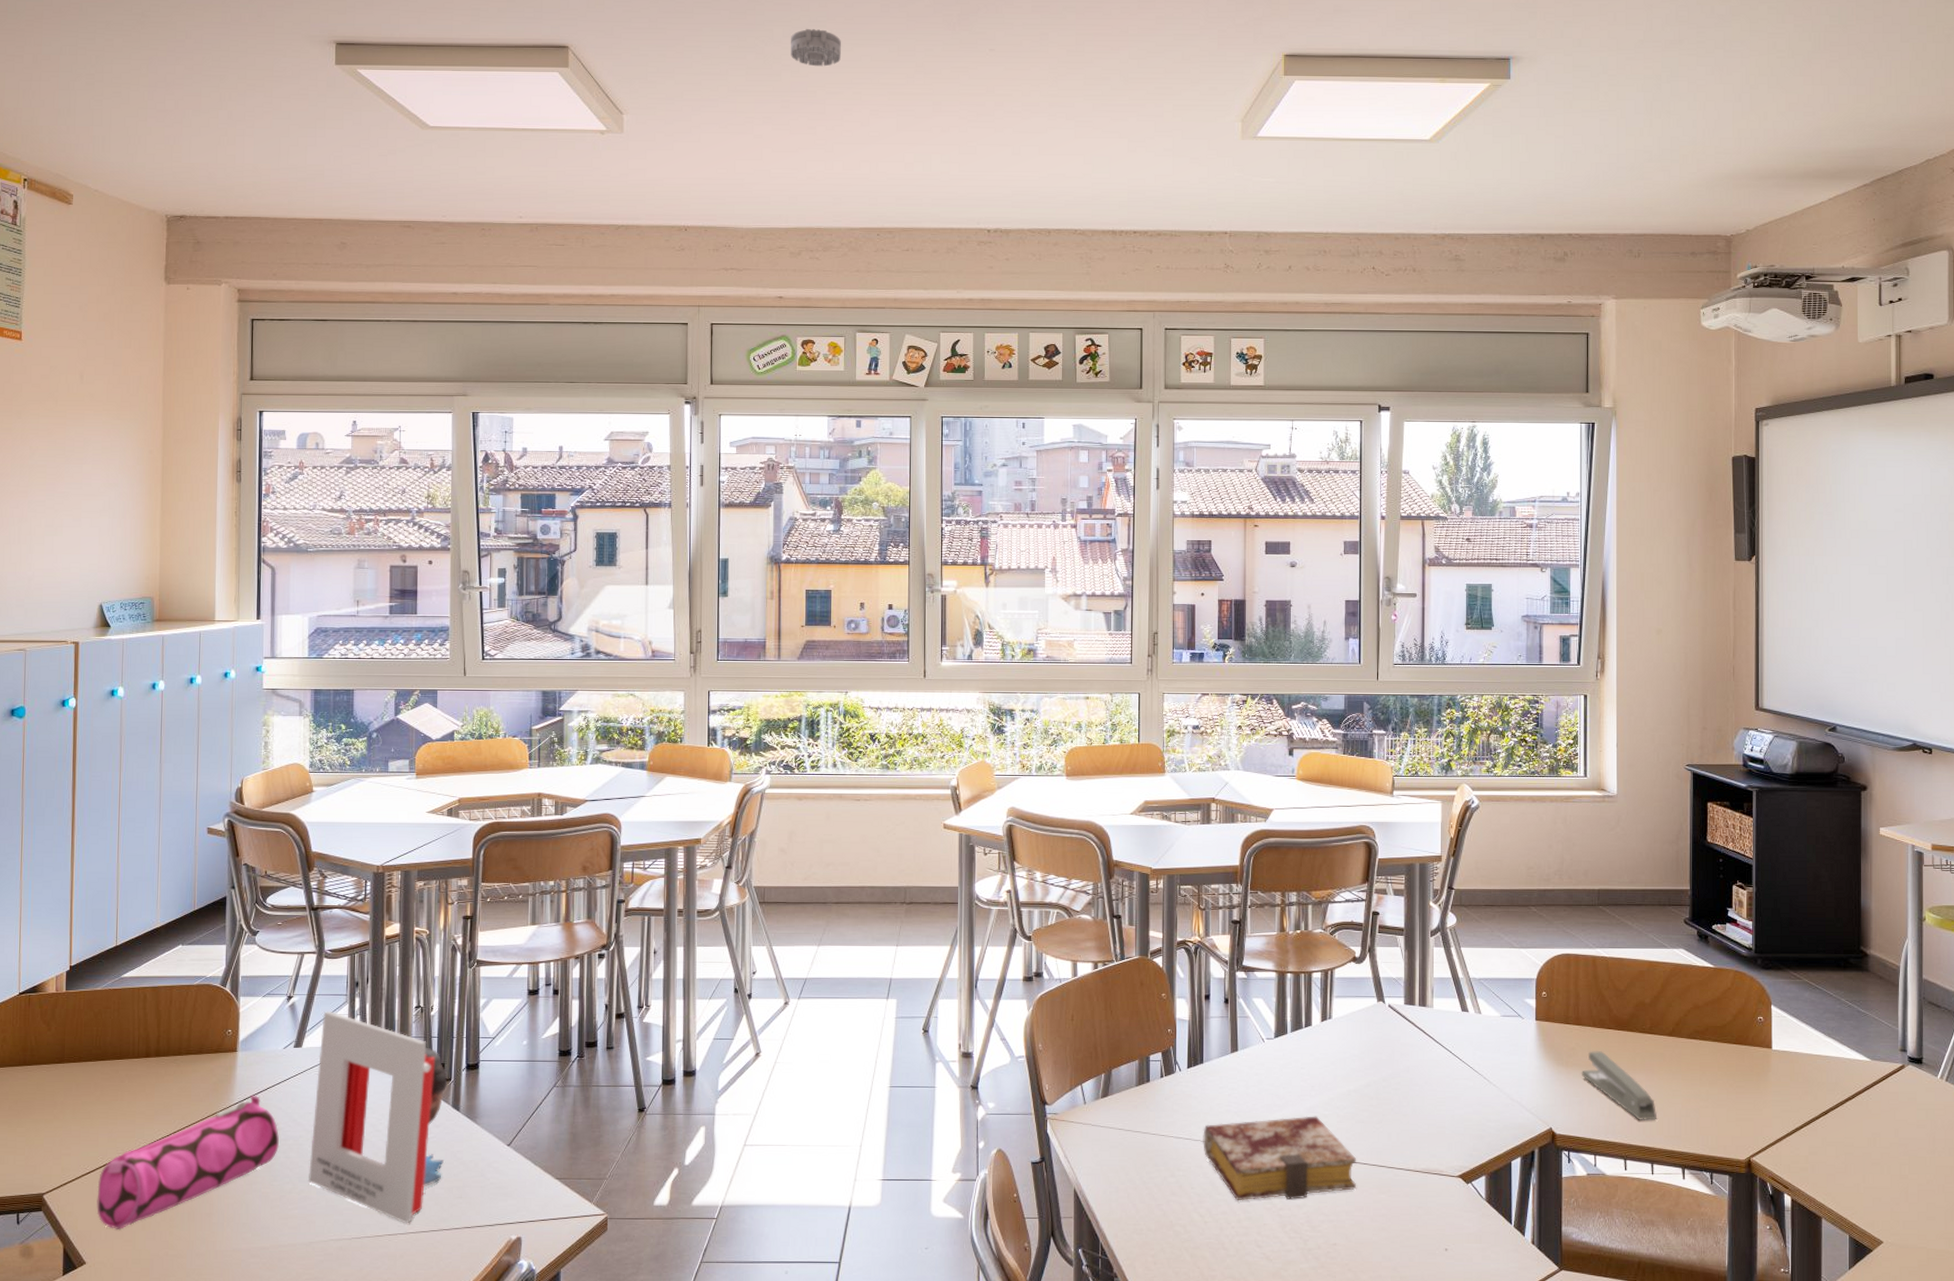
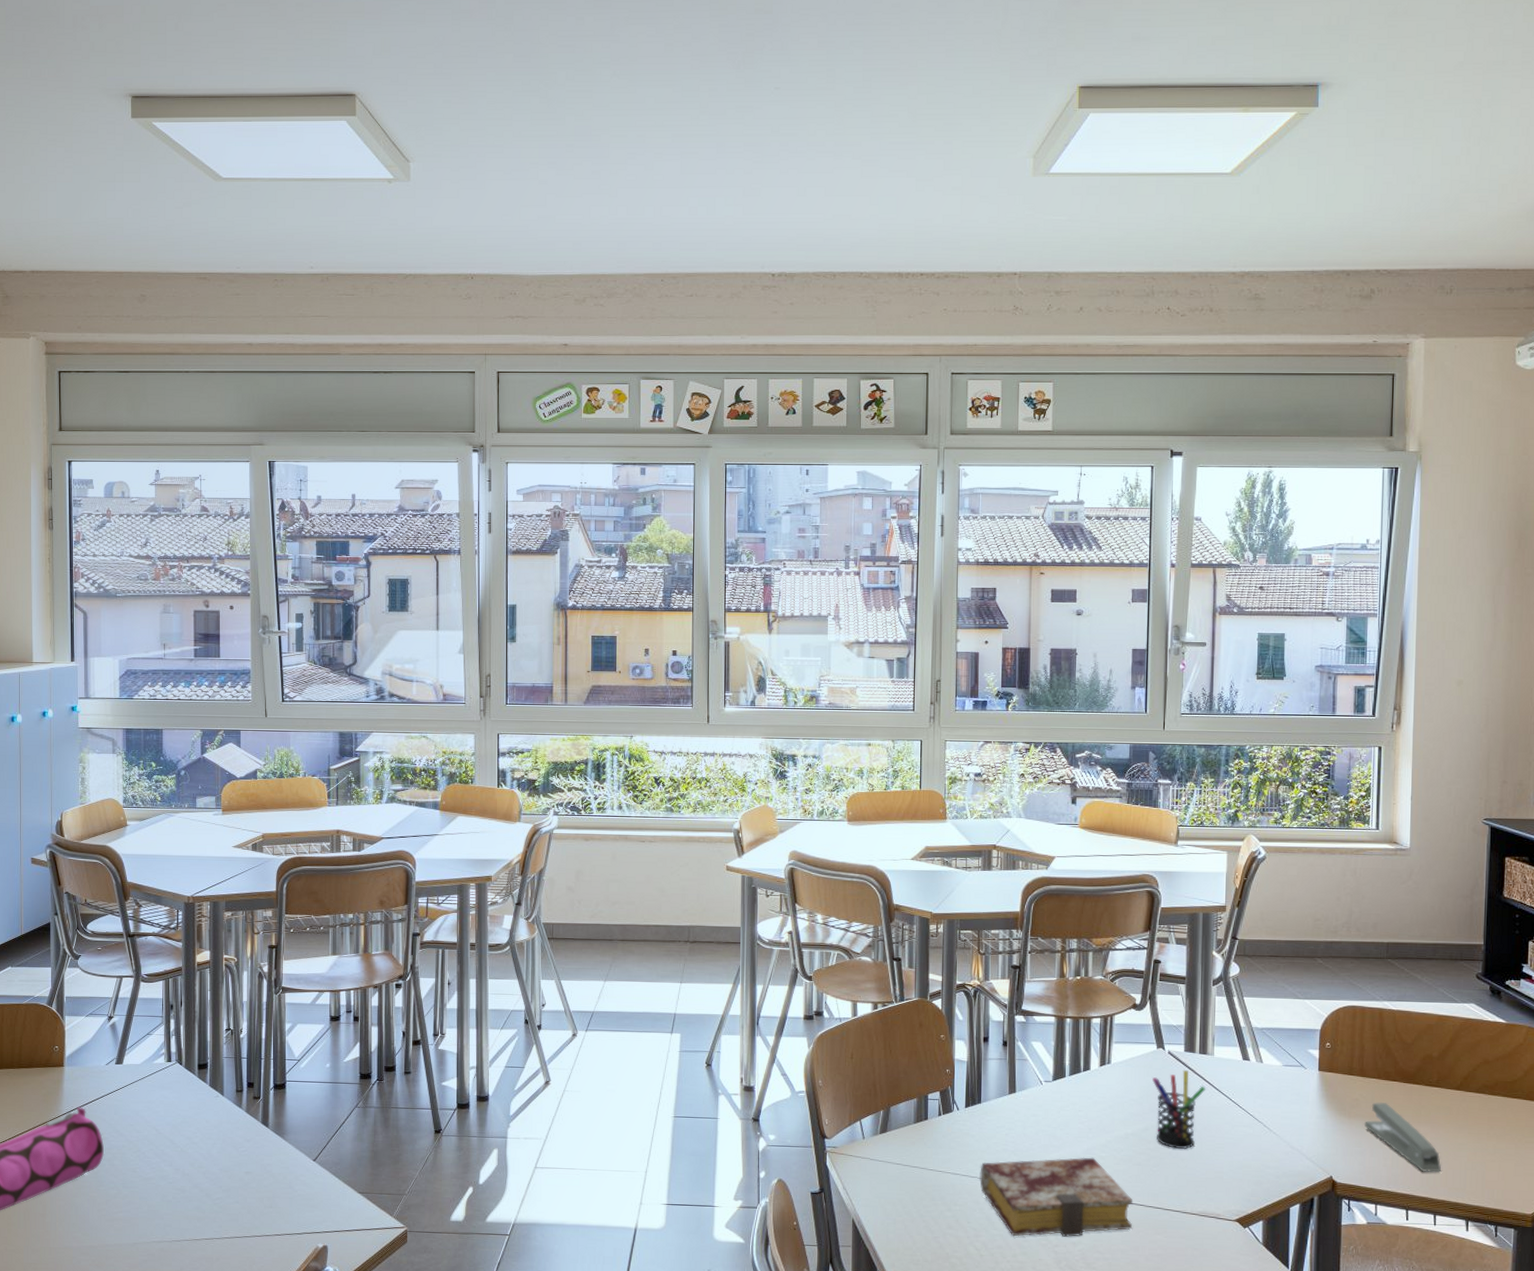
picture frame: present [307,1010,447,1224] -> none [131,1031,256,1230]
smoke detector: present [791,28,841,67] -> none [574,70,625,110]
pen holder: none [1373,1023,1427,1105] -> present [1152,1069,1206,1150]

